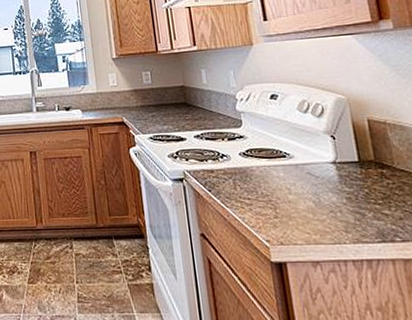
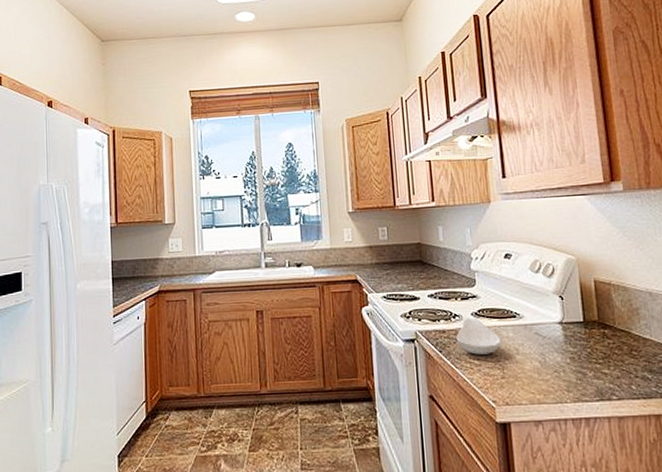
spoon rest: none [225,157,272,194] -> present [456,317,501,355]

